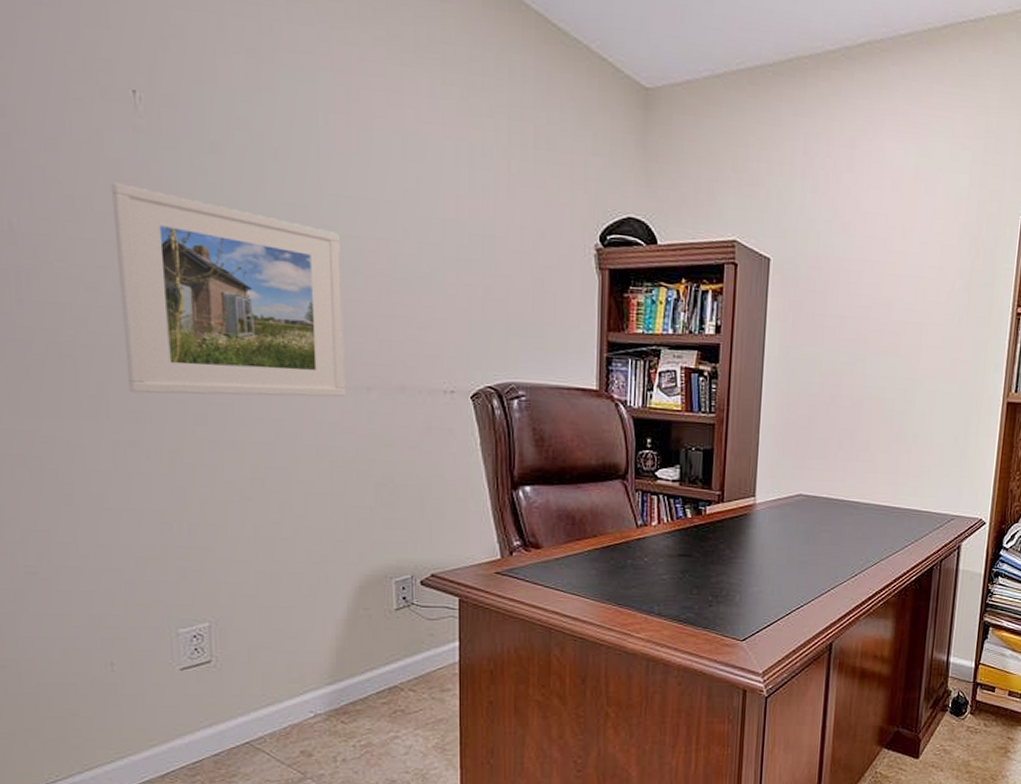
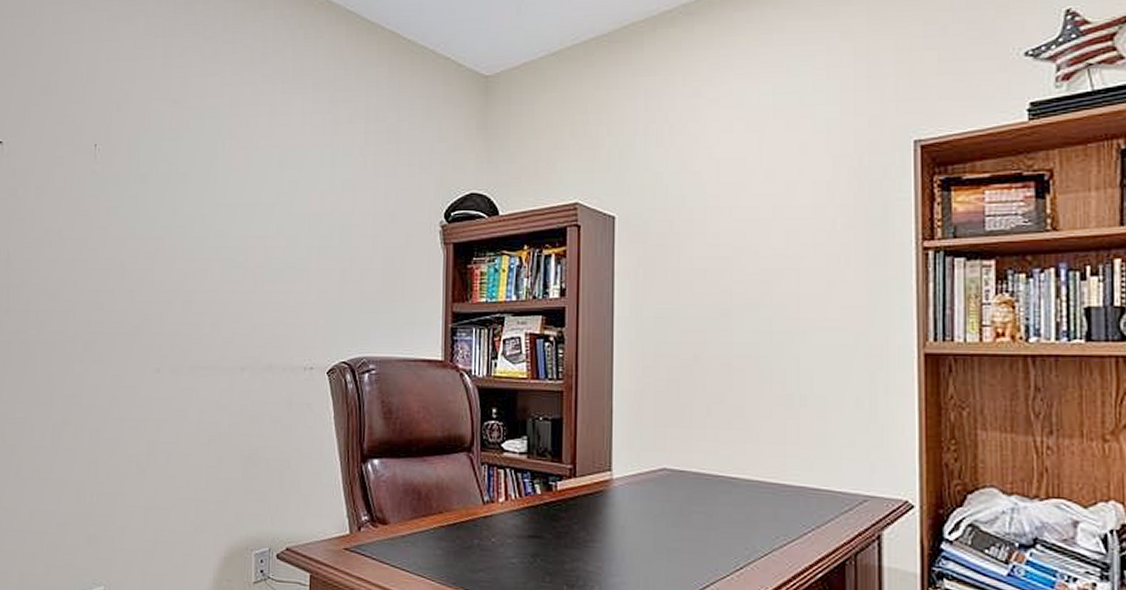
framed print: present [110,182,346,397] -> none [68,214,228,380]

